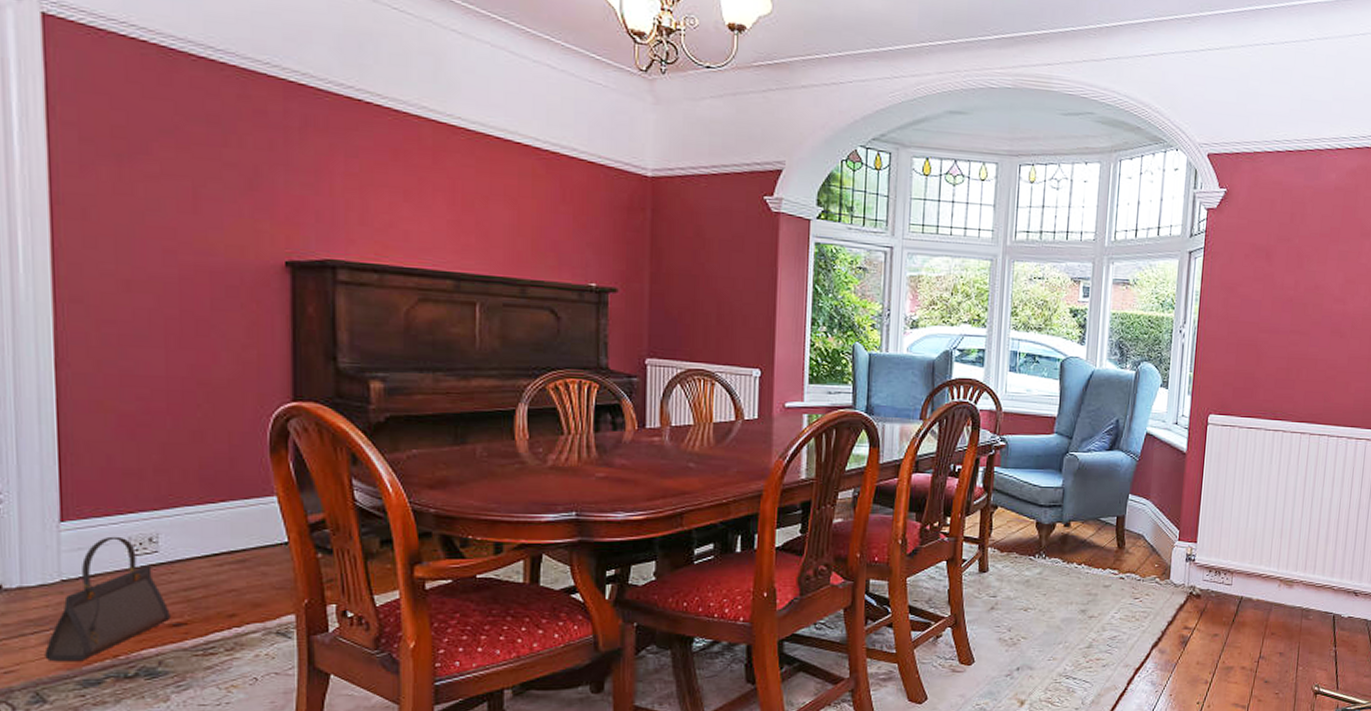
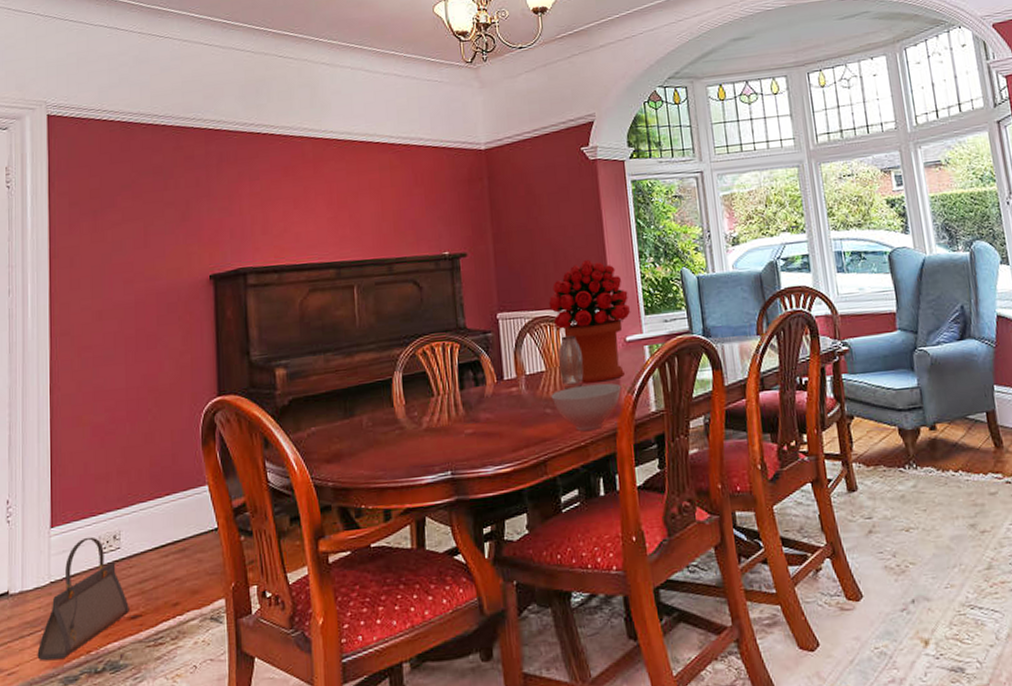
bowl: none [696,444,773,490] -> present [551,383,622,432]
bouquet: none [705,318,795,444] -> present [548,260,631,384]
vase: none [708,392,737,447] -> present [558,335,584,390]

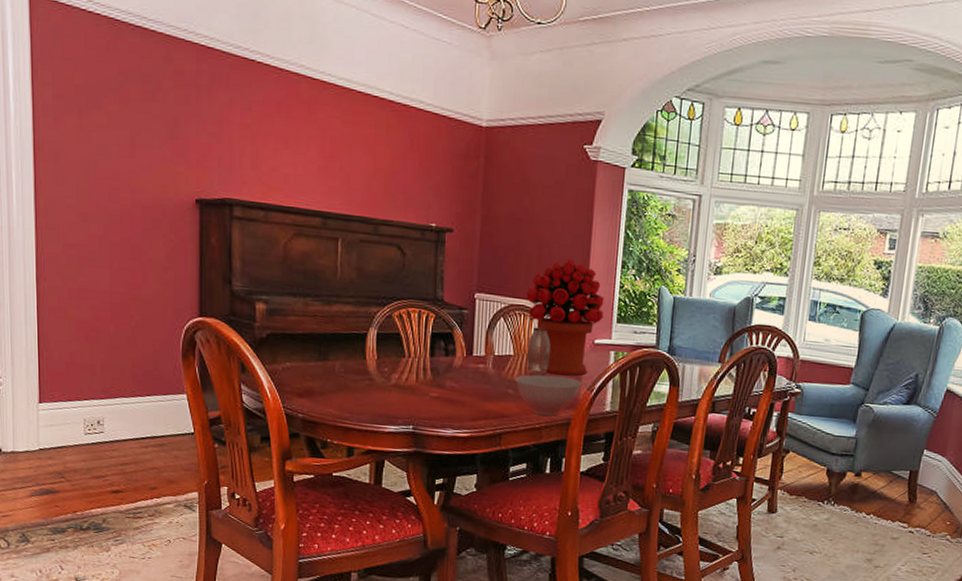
handbag: present [37,536,129,662] -> none [28,417,111,514]

